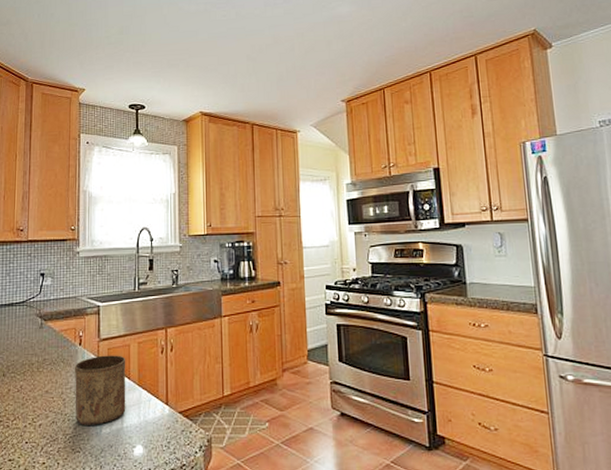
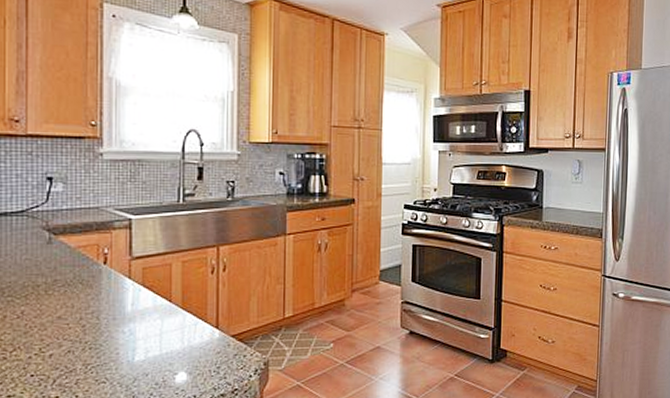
cup: present [74,355,126,425] -> none [97,275,167,354]

